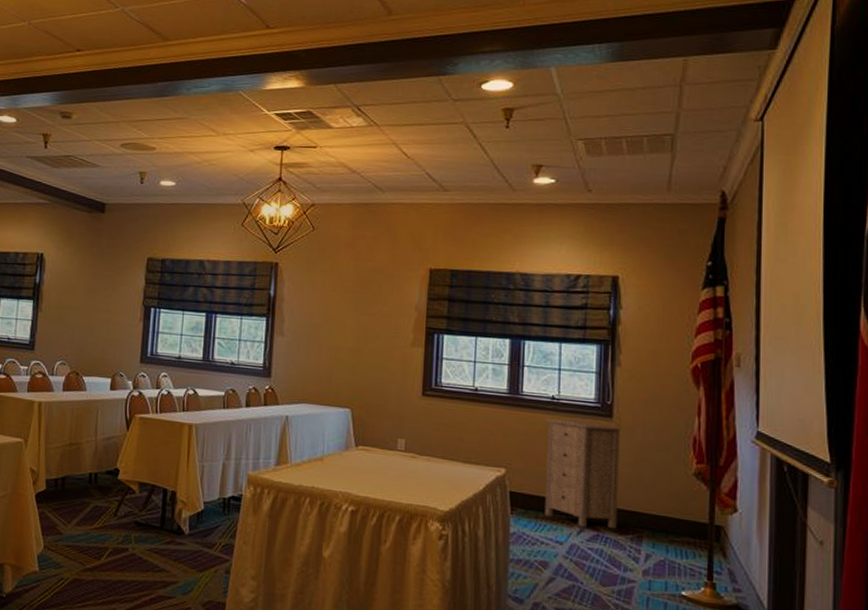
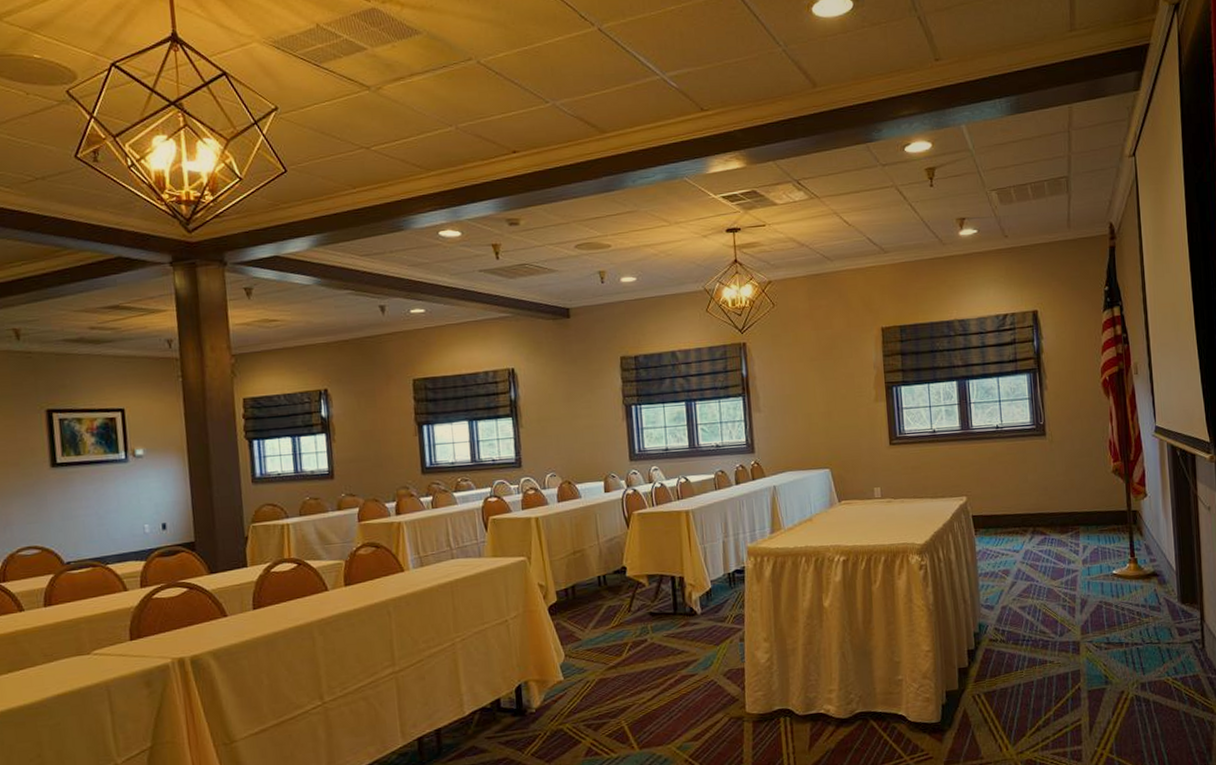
storage cabinet: present [544,419,622,529] -> none [993,443,1059,535]

